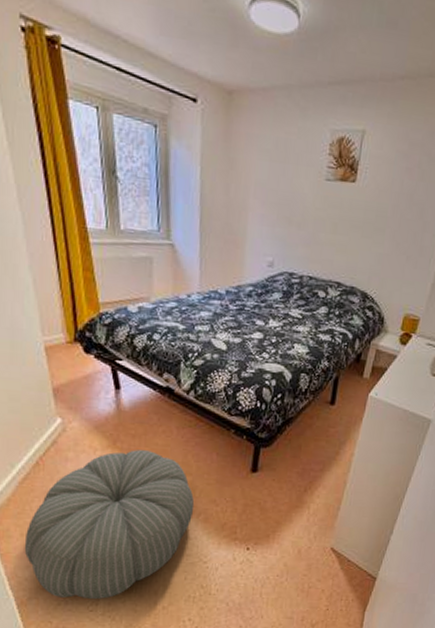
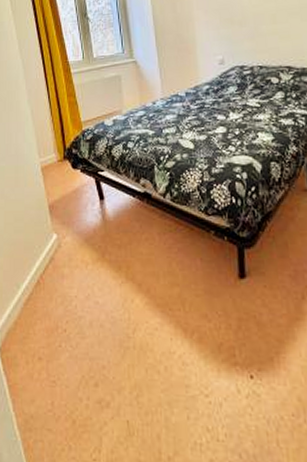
pouf: present [24,450,195,599] -> none [29,261,187,444]

